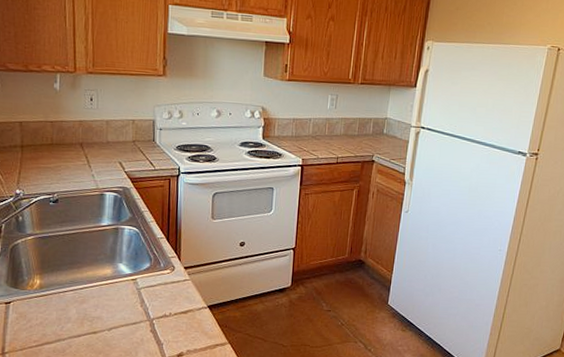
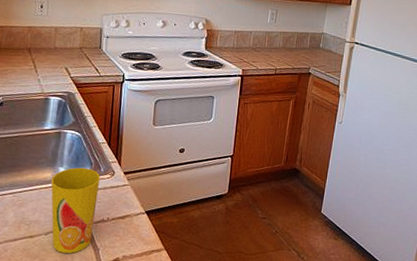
cup: none [111,263,161,348] -> present [51,167,101,253]

